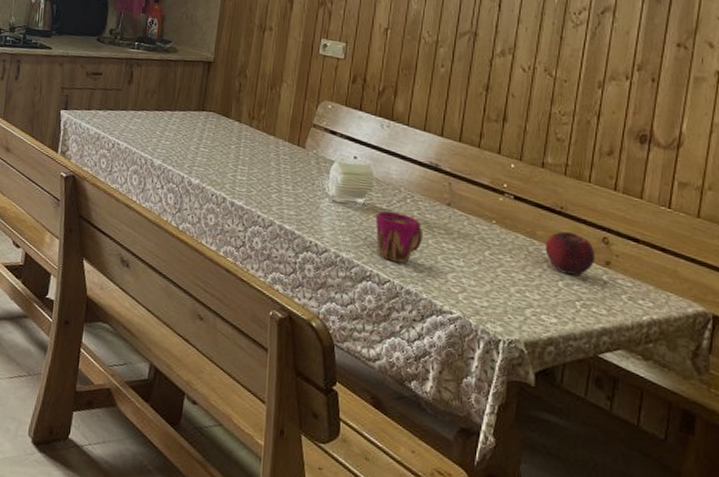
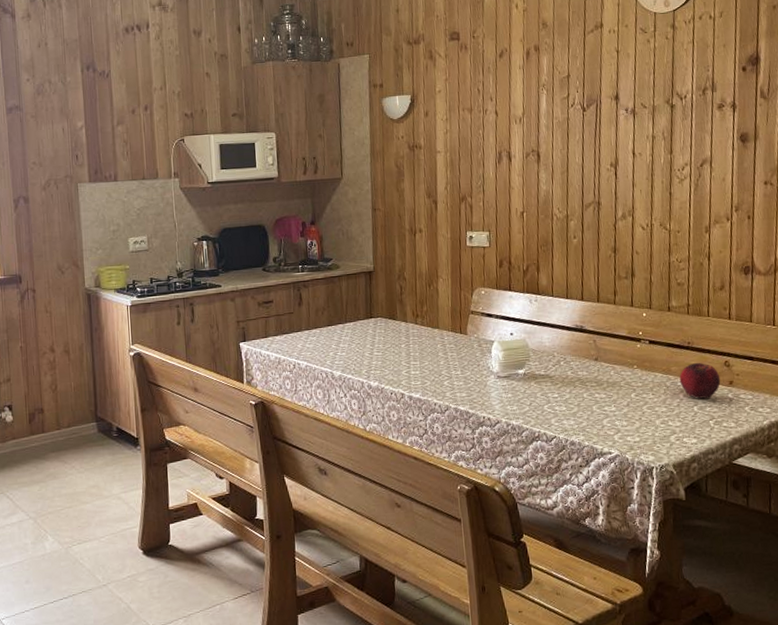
cup: present [376,211,423,263] -> none [537,375,578,420]

